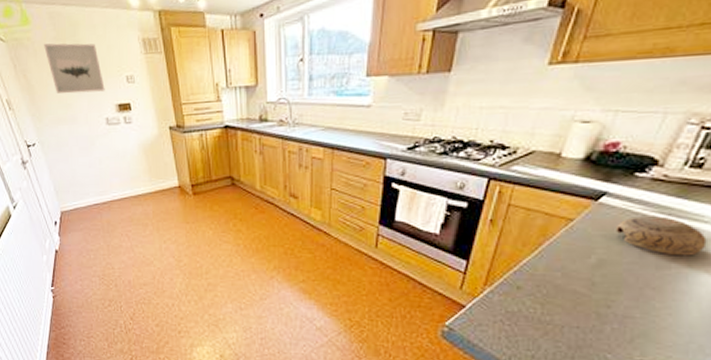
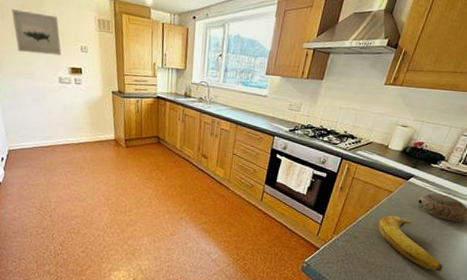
banana: none [553,254,666,331] -> present [378,215,443,272]

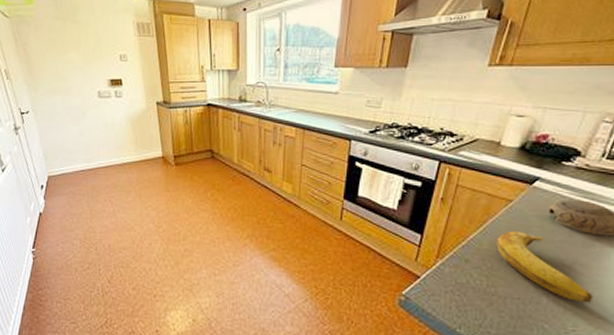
wall art: present [11,9,62,56] -> none [45,22,99,68]

